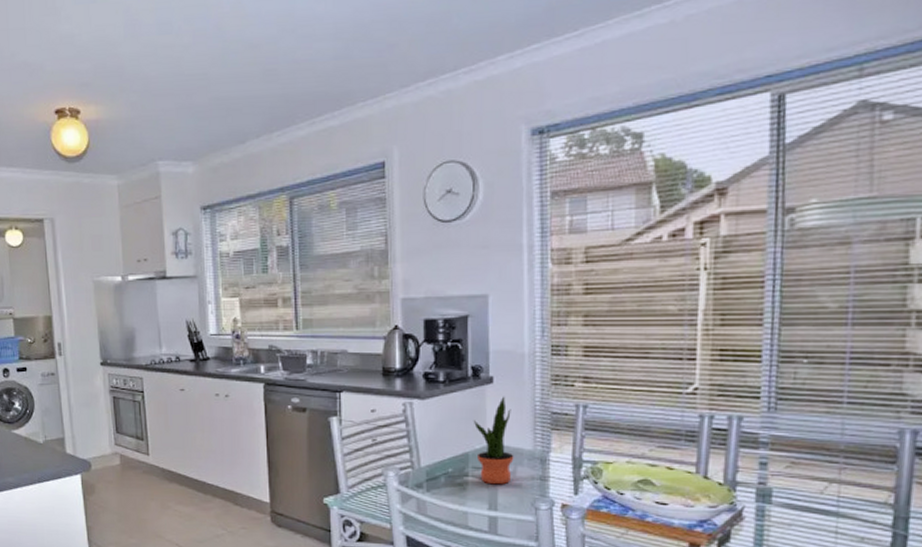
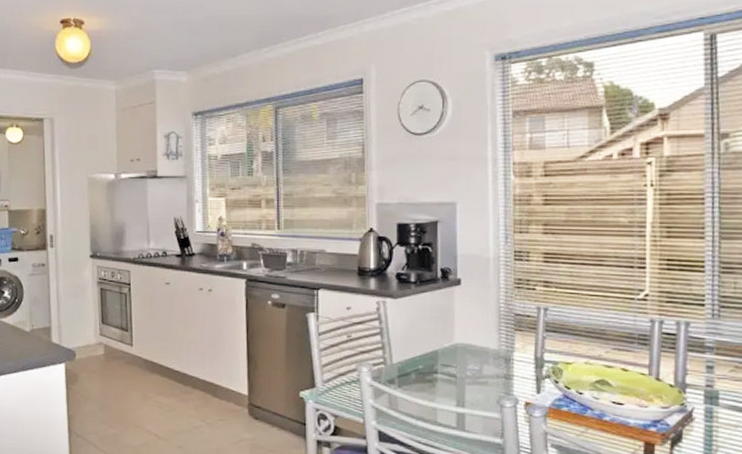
potted plant: present [473,396,514,484] -> none [442,297,481,381]

